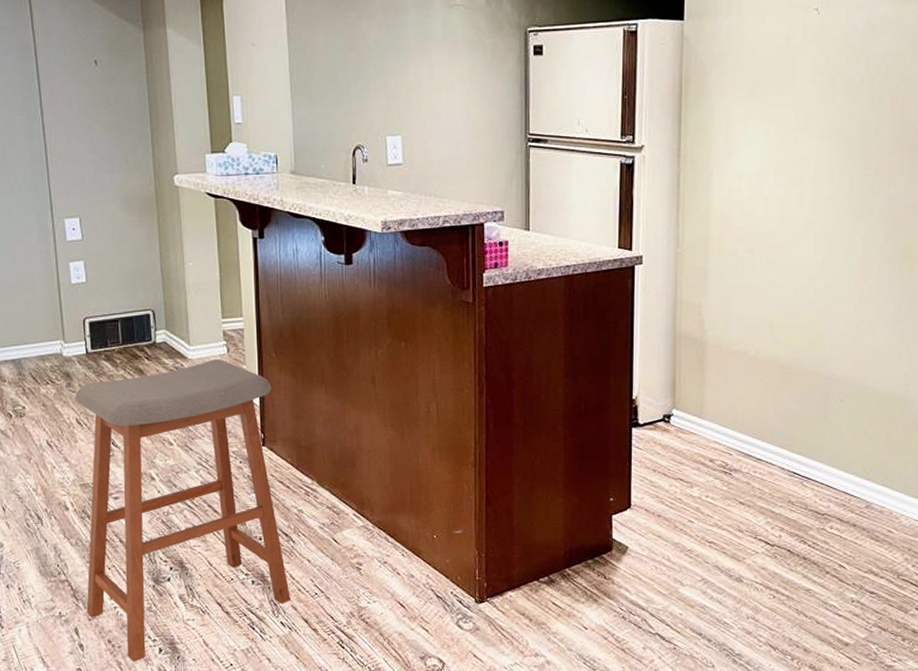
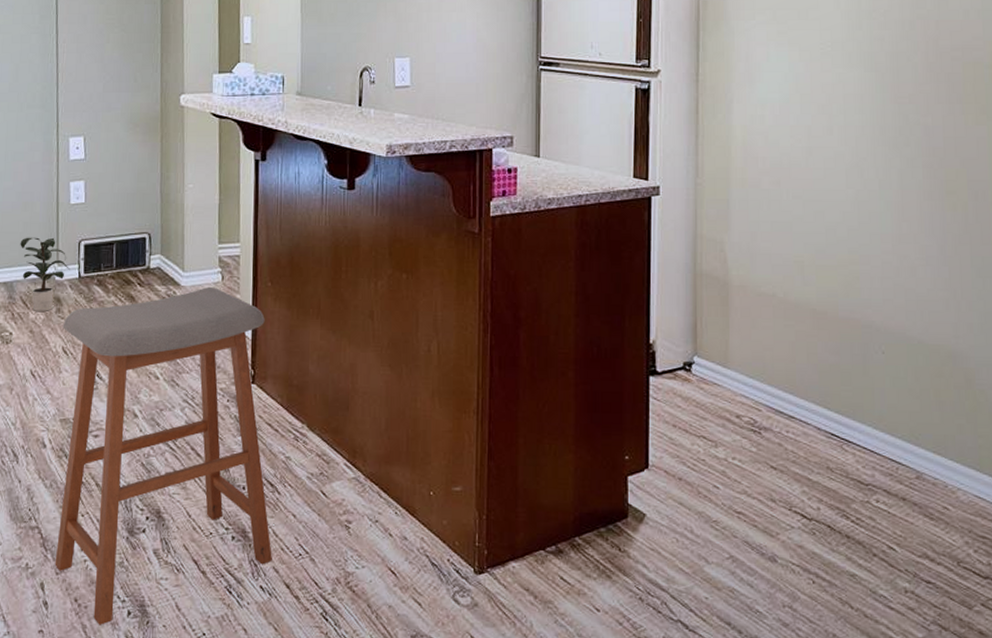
potted plant: none [24,316,77,387] -> present [20,237,70,313]

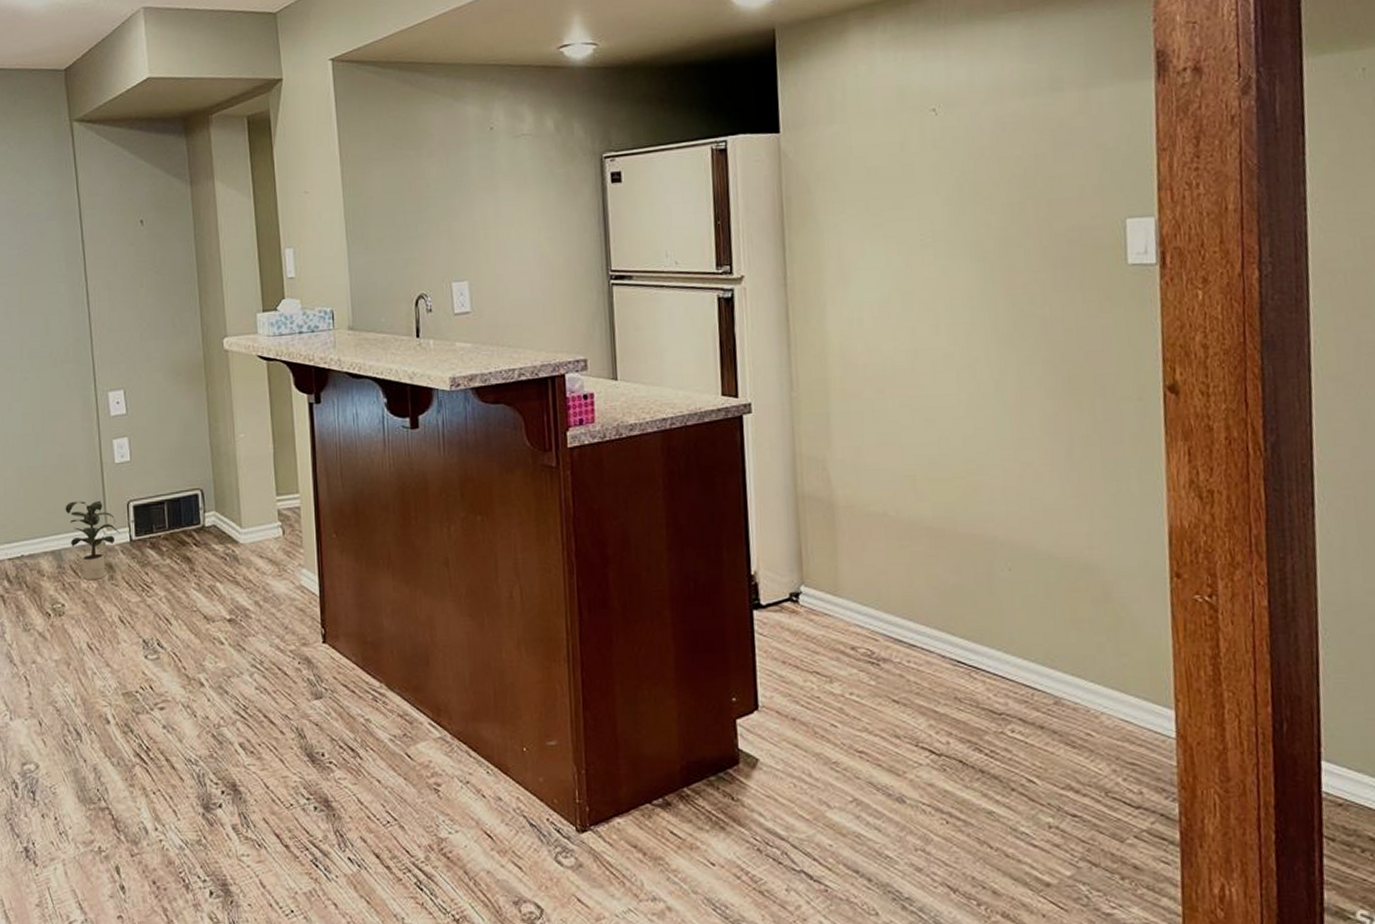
stool: present [55,287,272,625] -> none [117,543,359,907]

